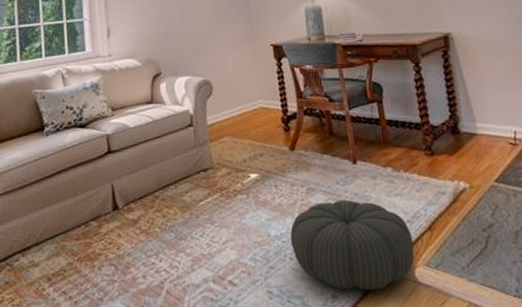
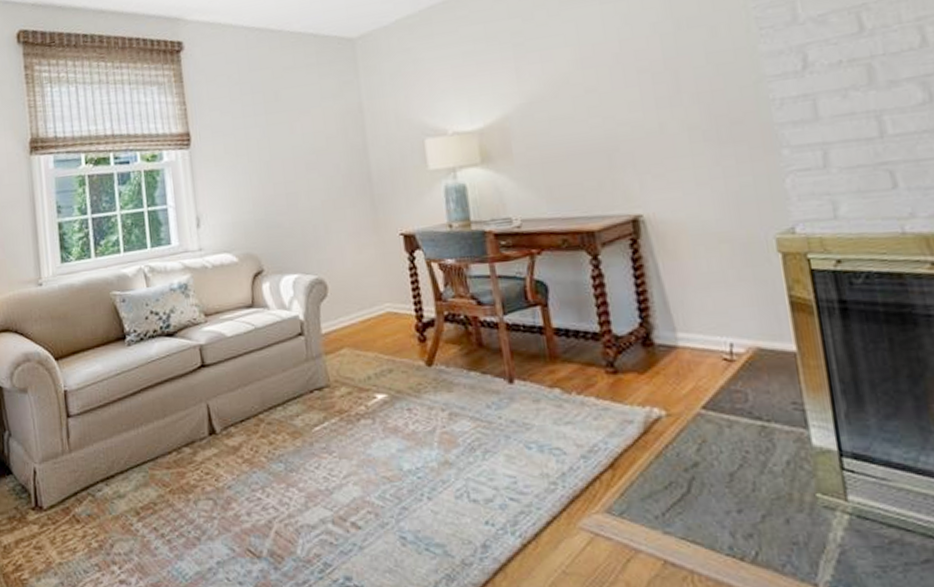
pouf: present [290,199,415,291] -> none [427,427,591,541]

